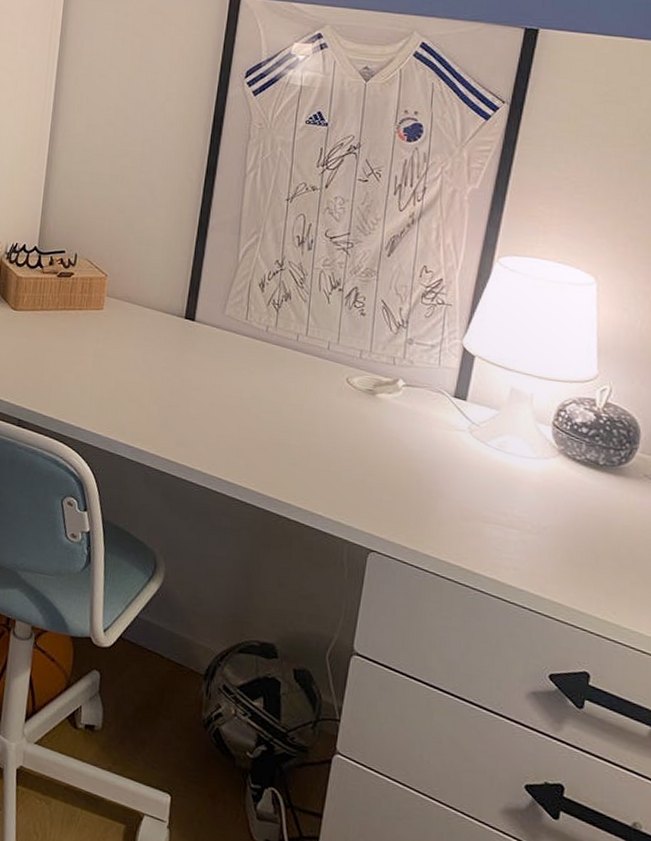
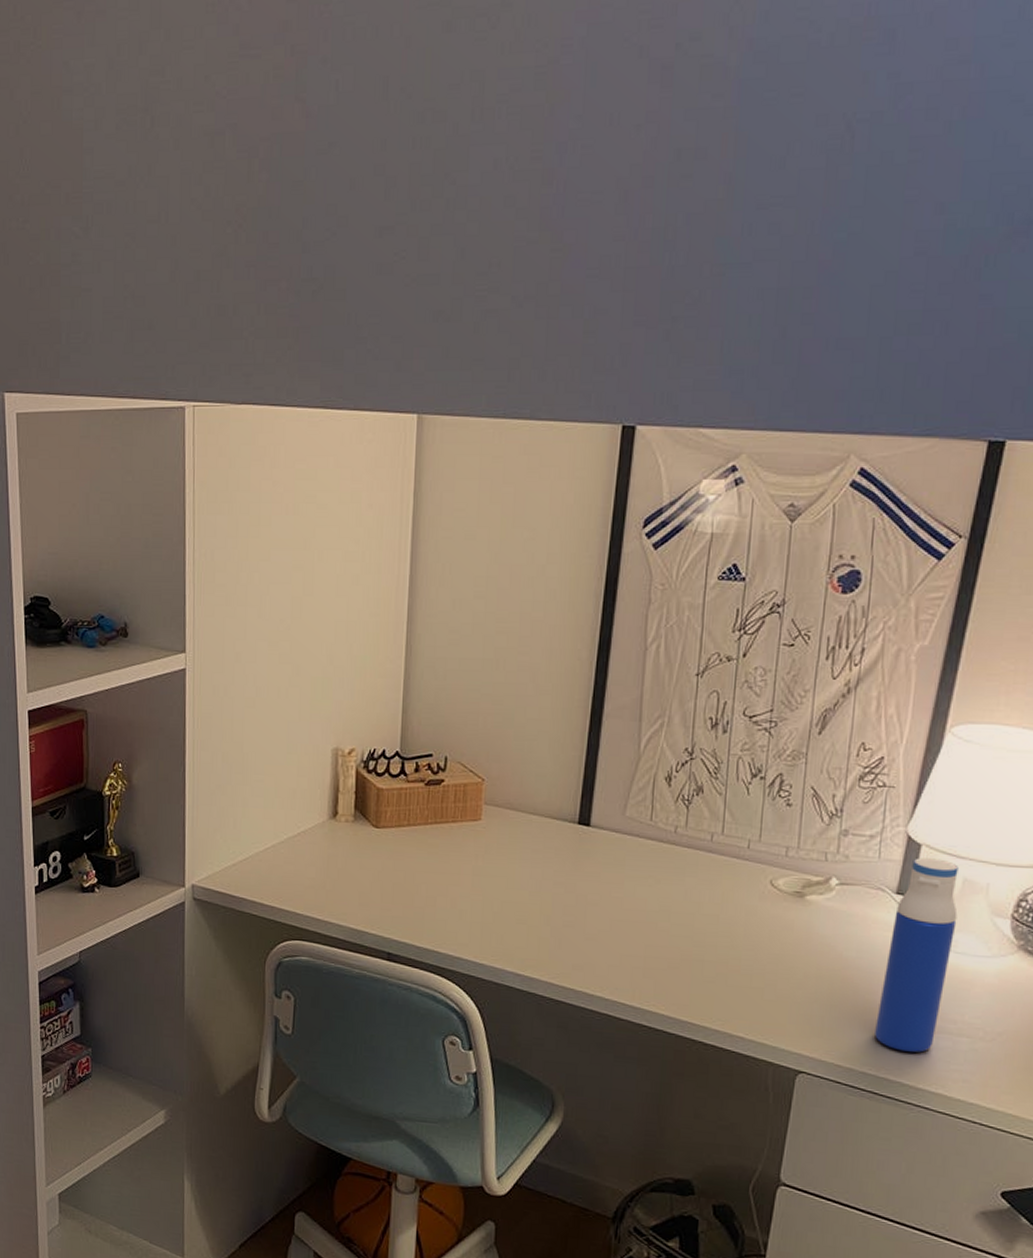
water bottle: none [436,367,507,540] -> present [875,857,959,1053]

